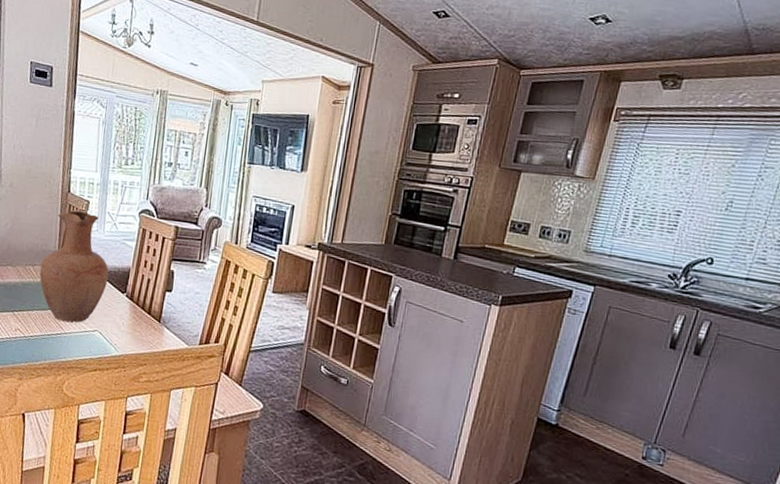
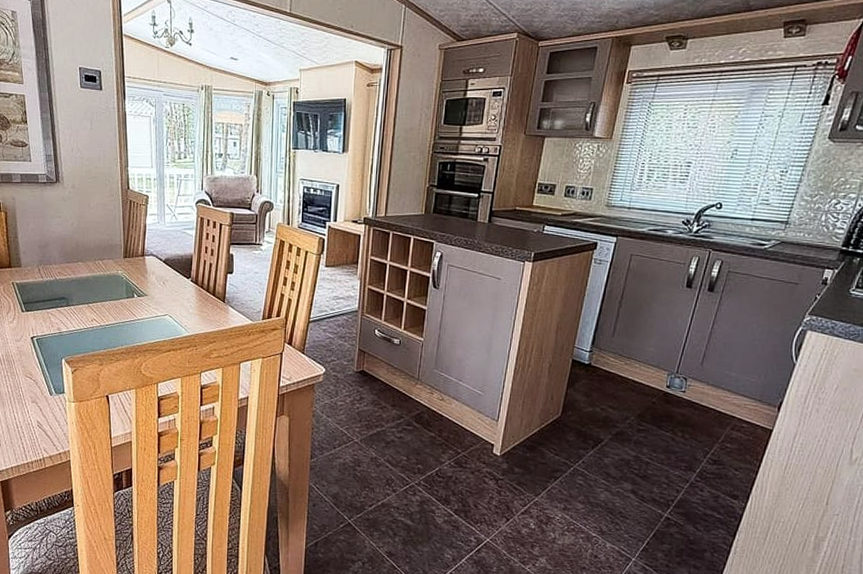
vase: present [39,210,109,323] -> none [109,205,174,310]

